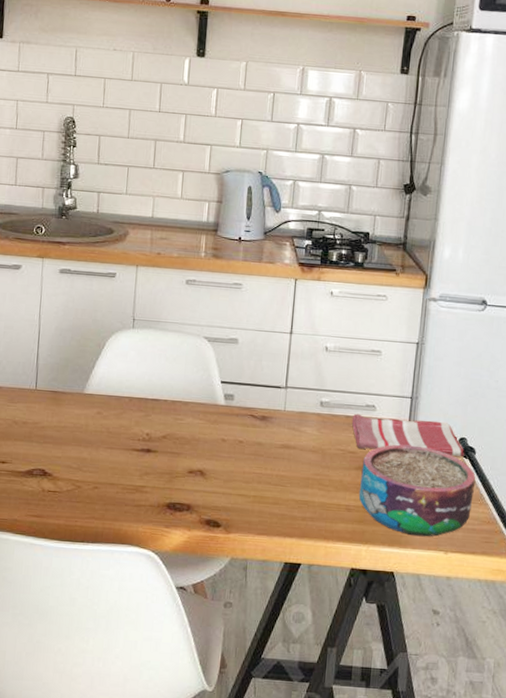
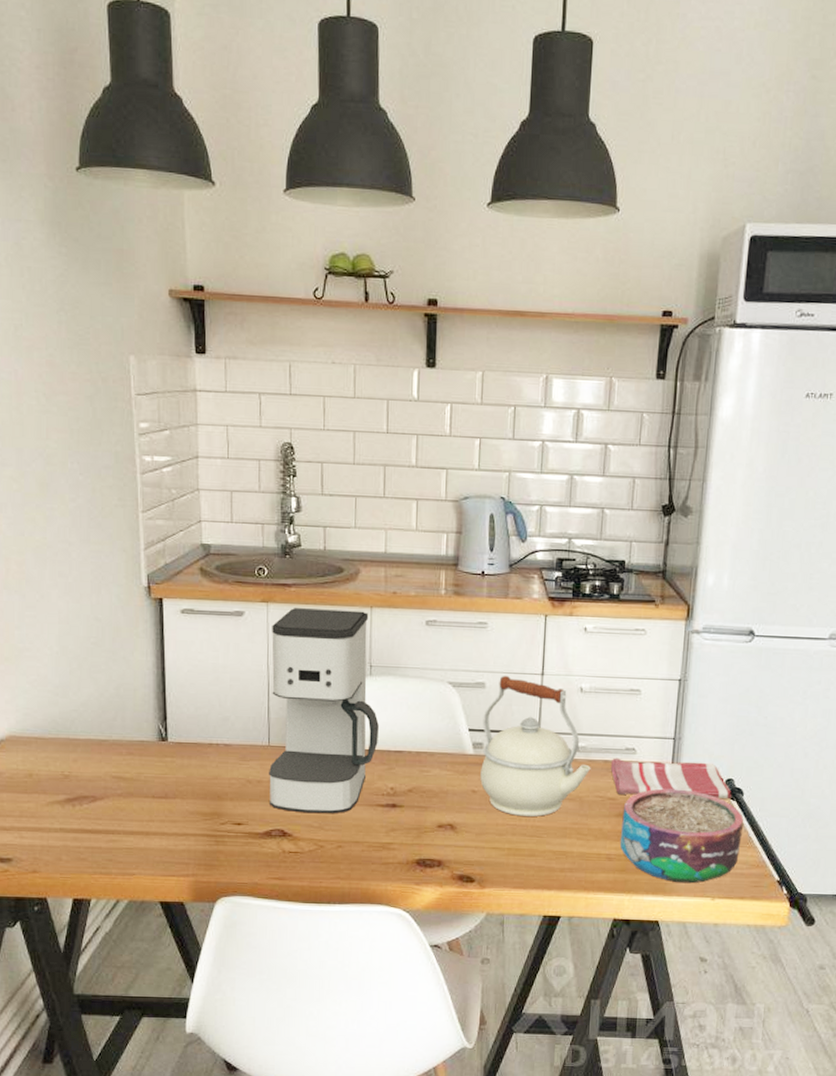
coffee maker: none [33,264,139,457] -> present [269,608,379,814]
kettle: none [230,332,334,467] -> present [480,675,591,817]

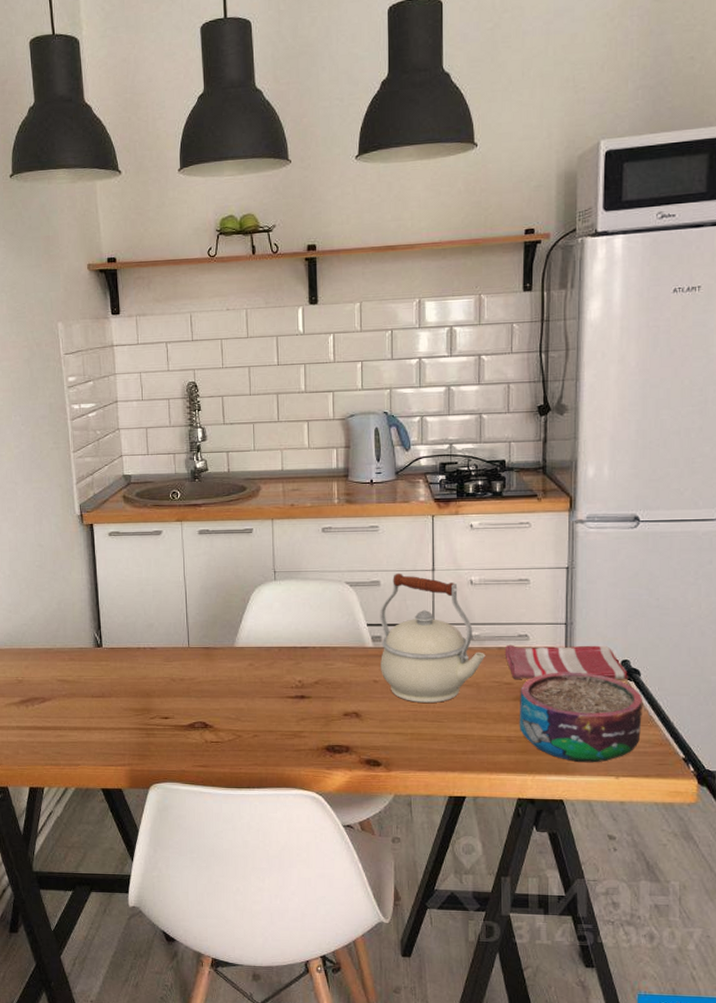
coffee maker: present [269,608,379,814] -> none [186,523,285,707]

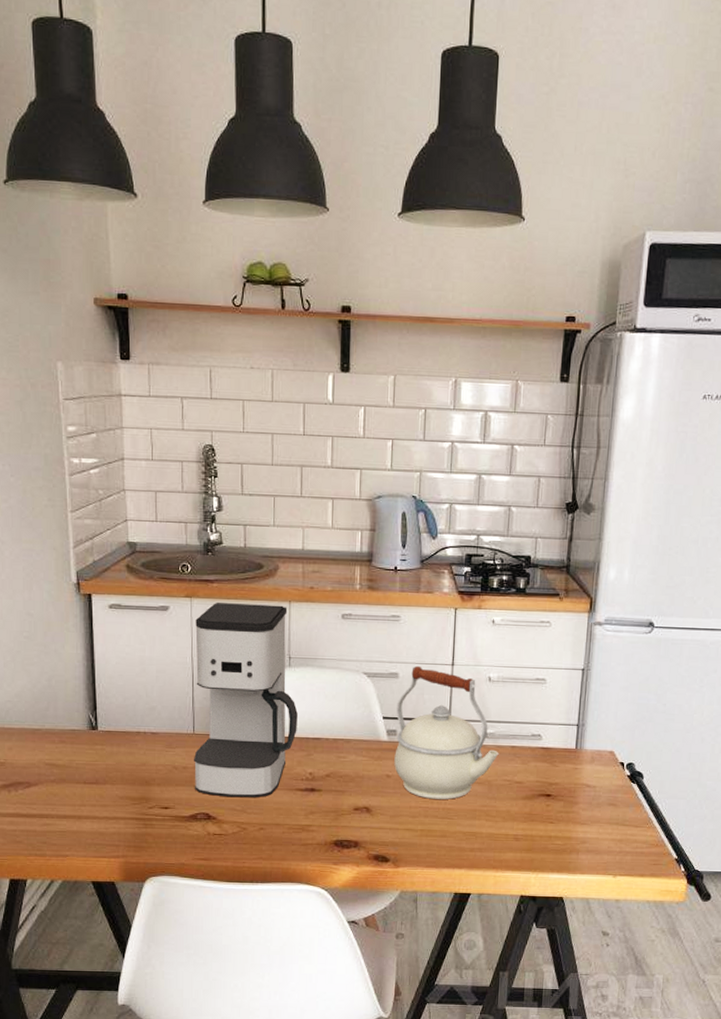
coffee maker: none [186,523,285,707] -> present [194,603,298,798]
dish towel: present [504,644,629,679] -> none [517,743,633,781]
bowl: present [519,672,642,763] -> none [526,772,643,862]

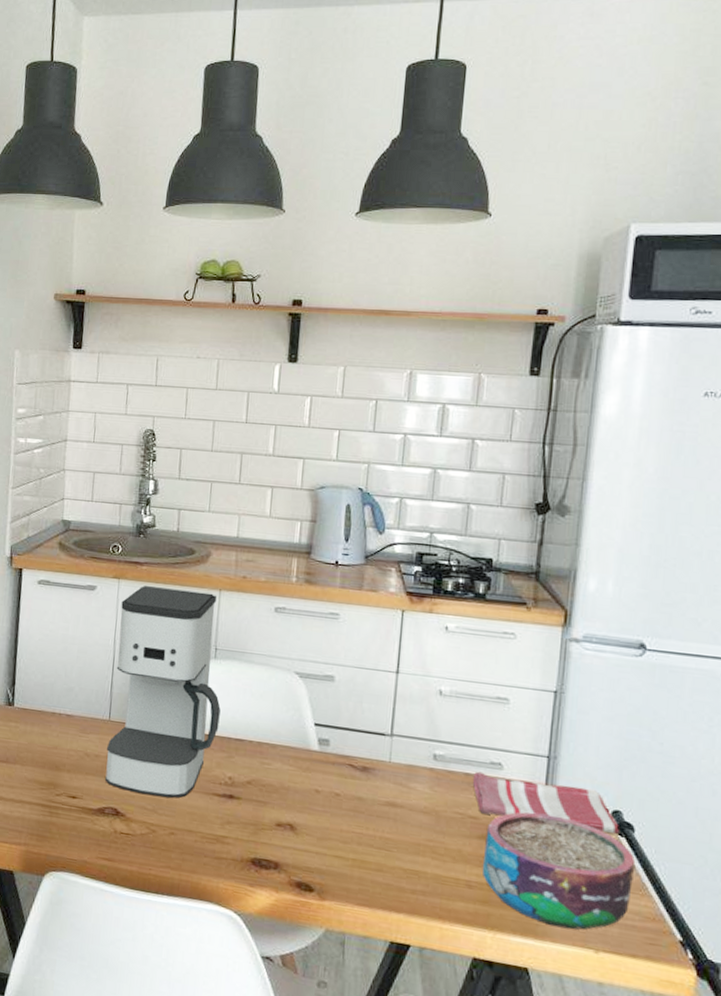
kettle: present [394,665,499,800] -> none [325,669,450,828]
dish towel: none [517,743,633,781] -> present [472,771,620,834]
bowl: none [526,772,643,862] -> present [482,811,635,930]

